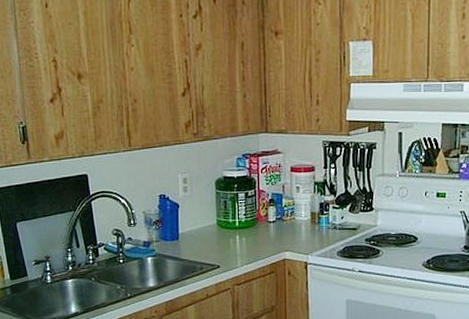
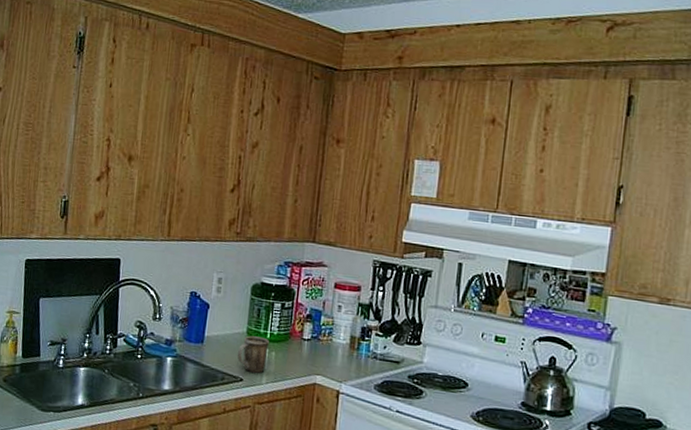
mug: none [211,226,239,259] -> present [237,336,269,373]

